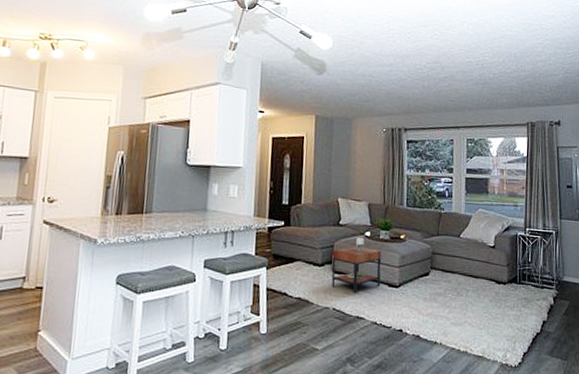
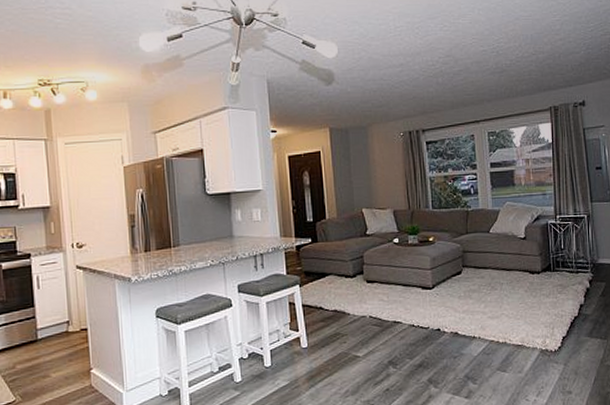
side table: present [331,237,382,294] -> none [363,244,414,300]

